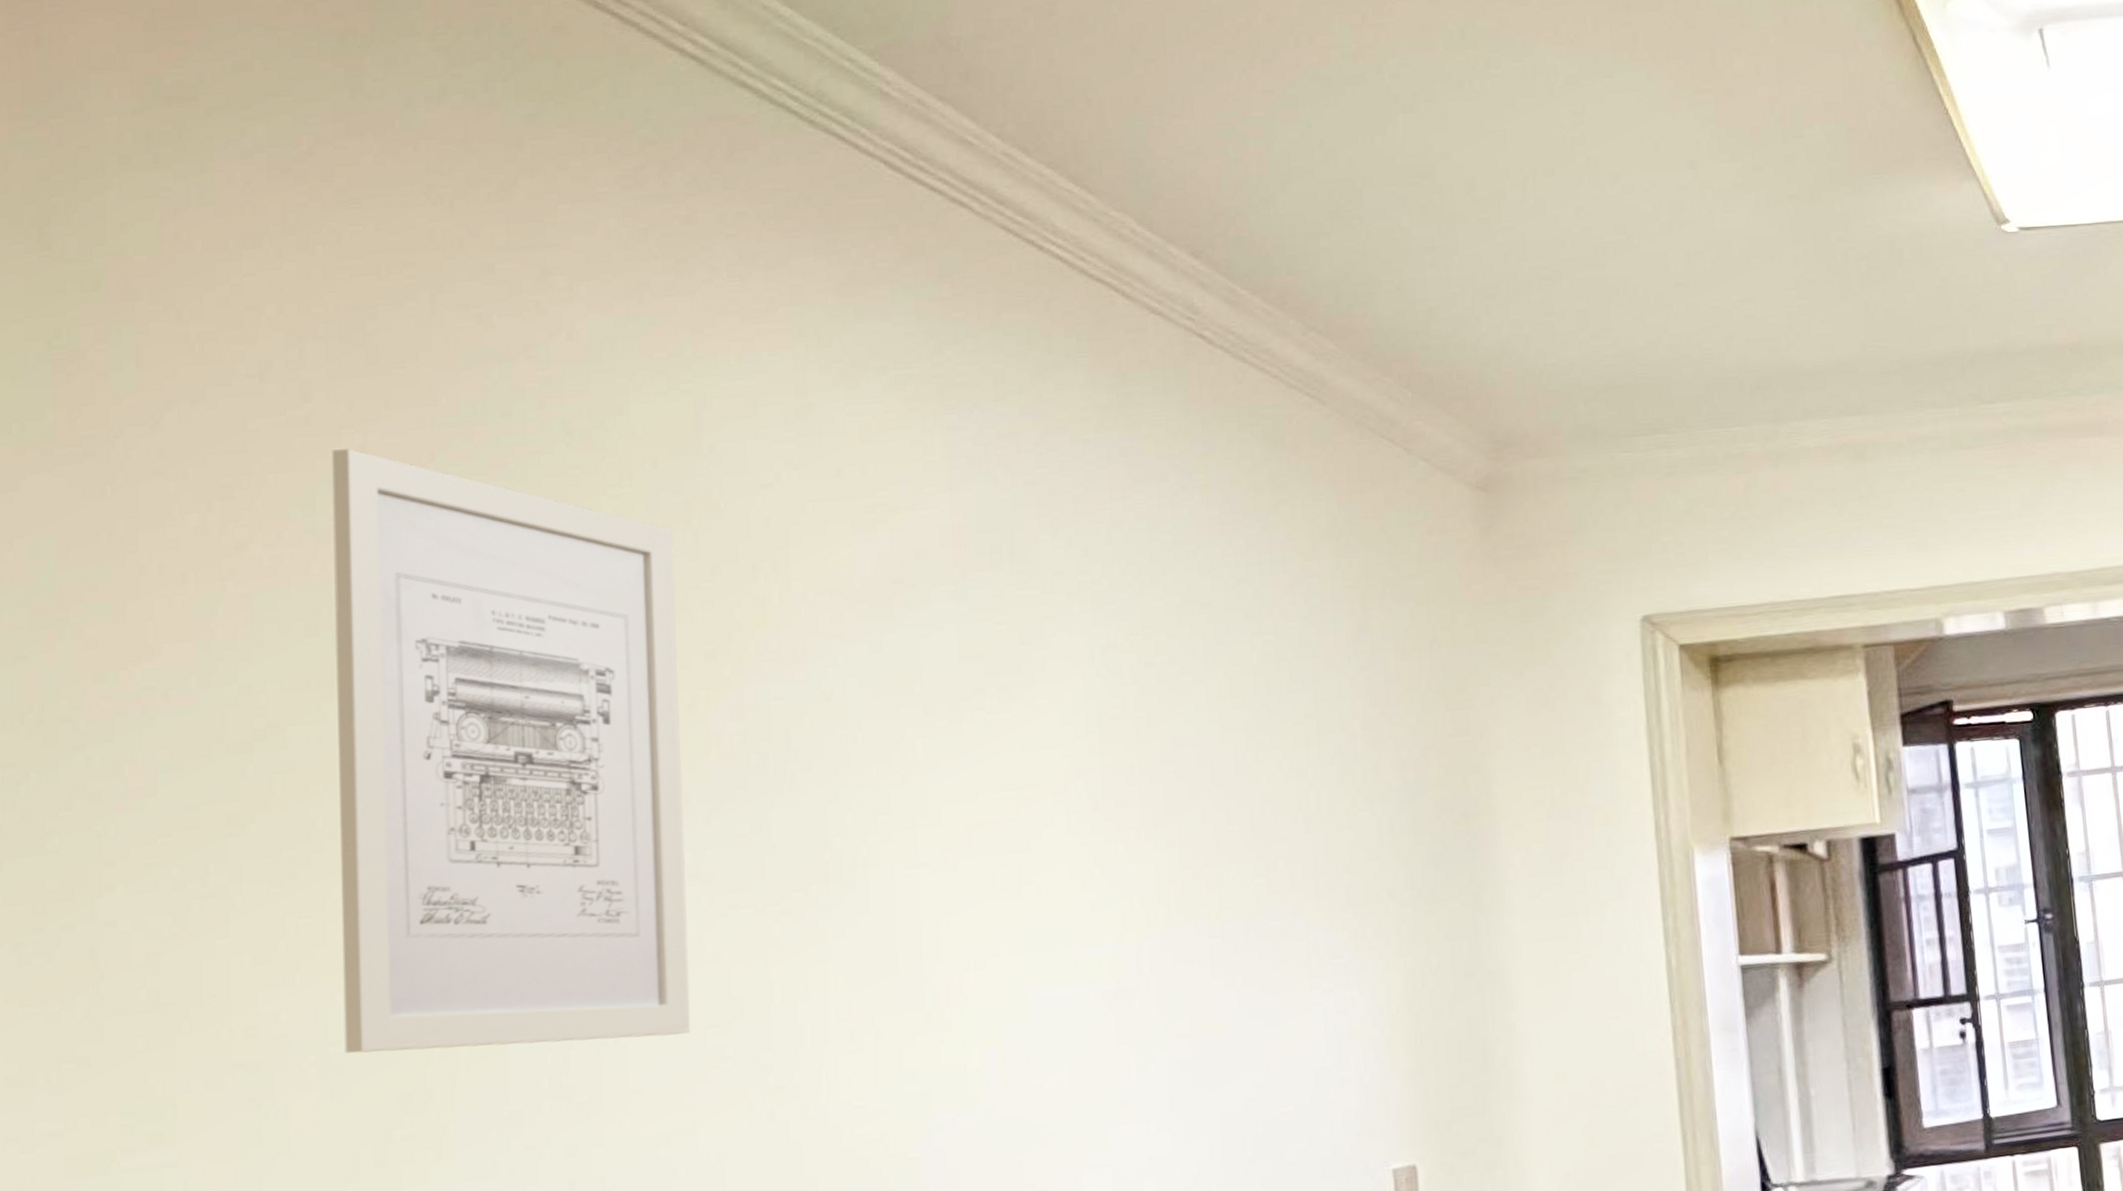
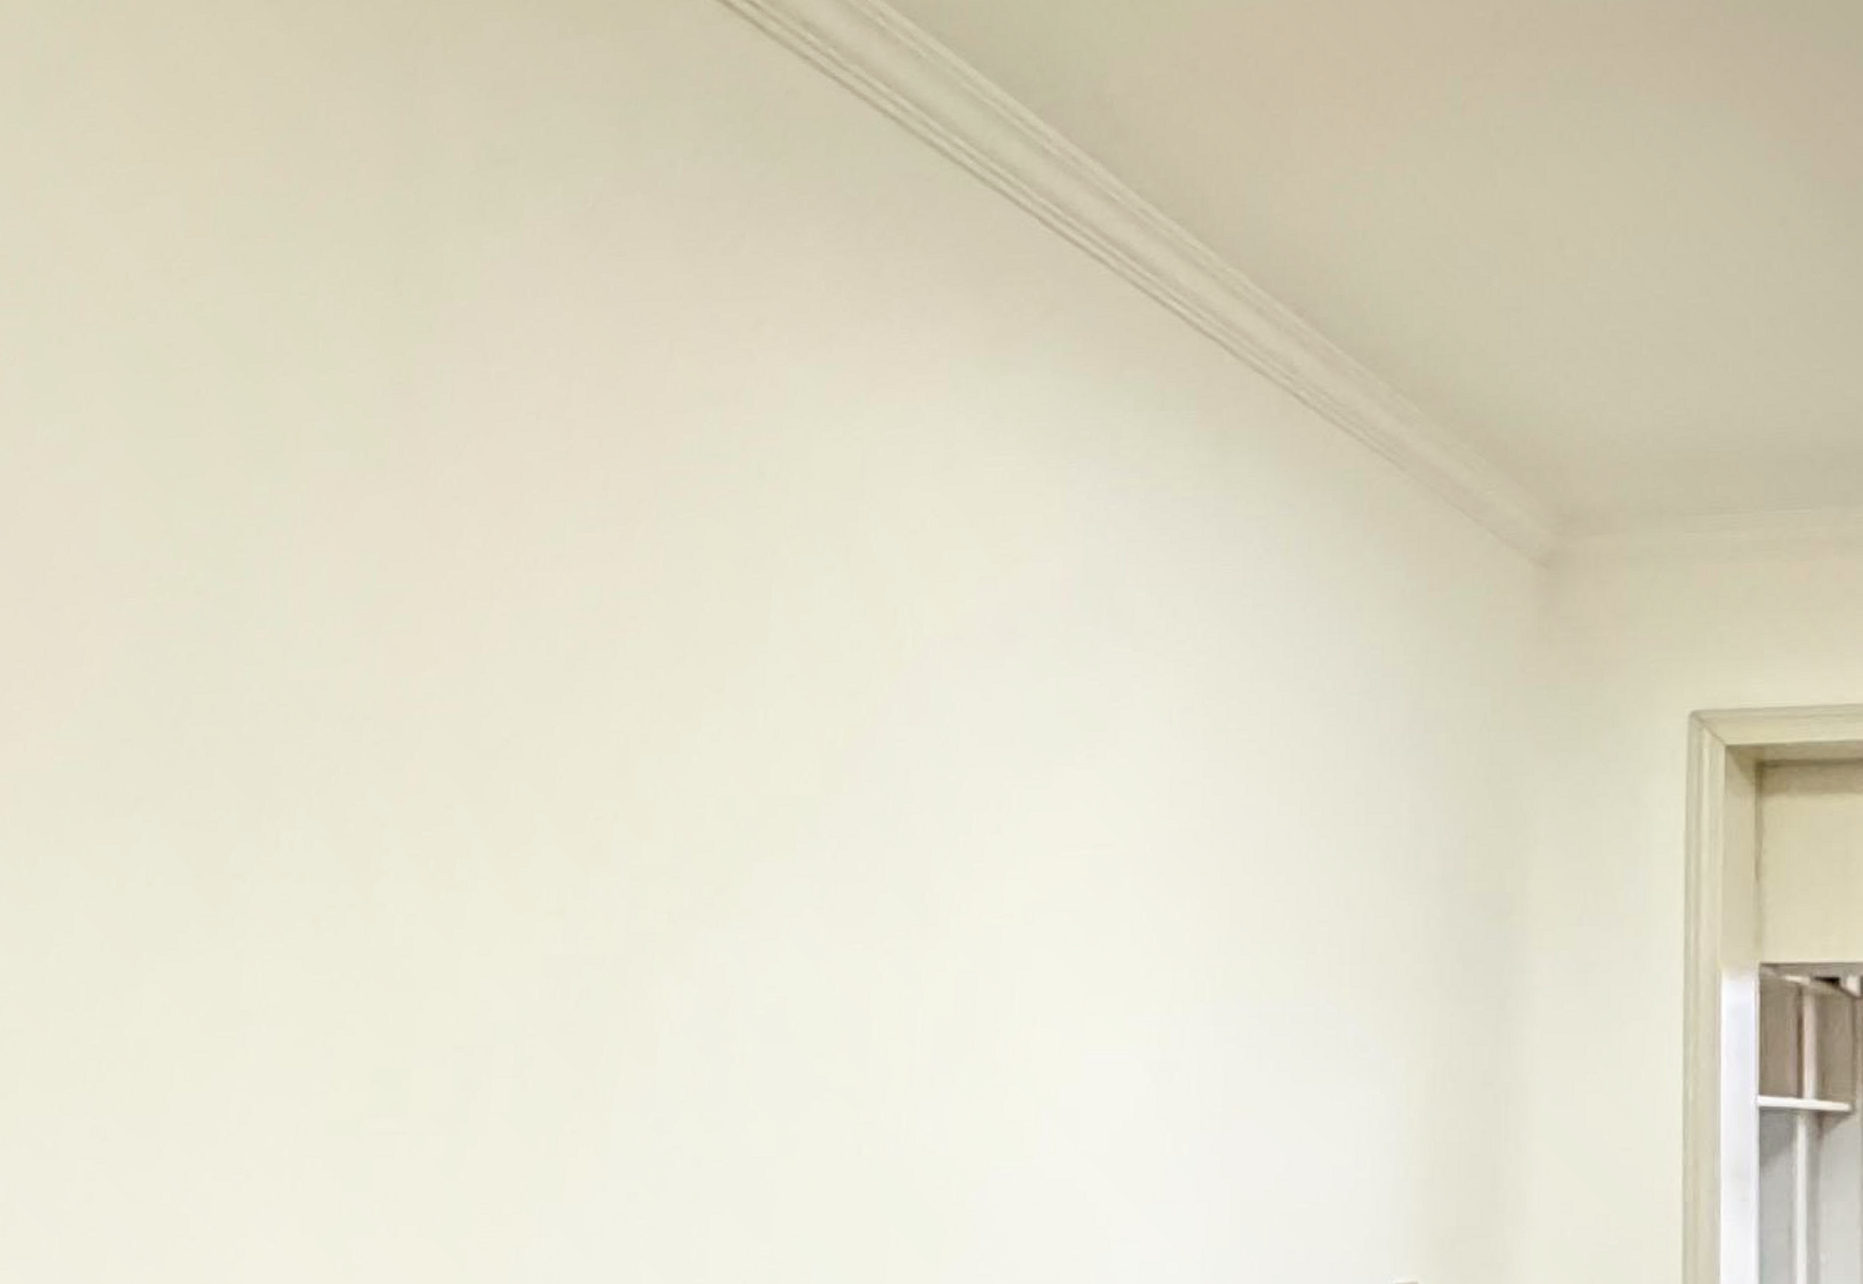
wall art: present [331,449,691,1054] -> none [536,483,834,1060]

